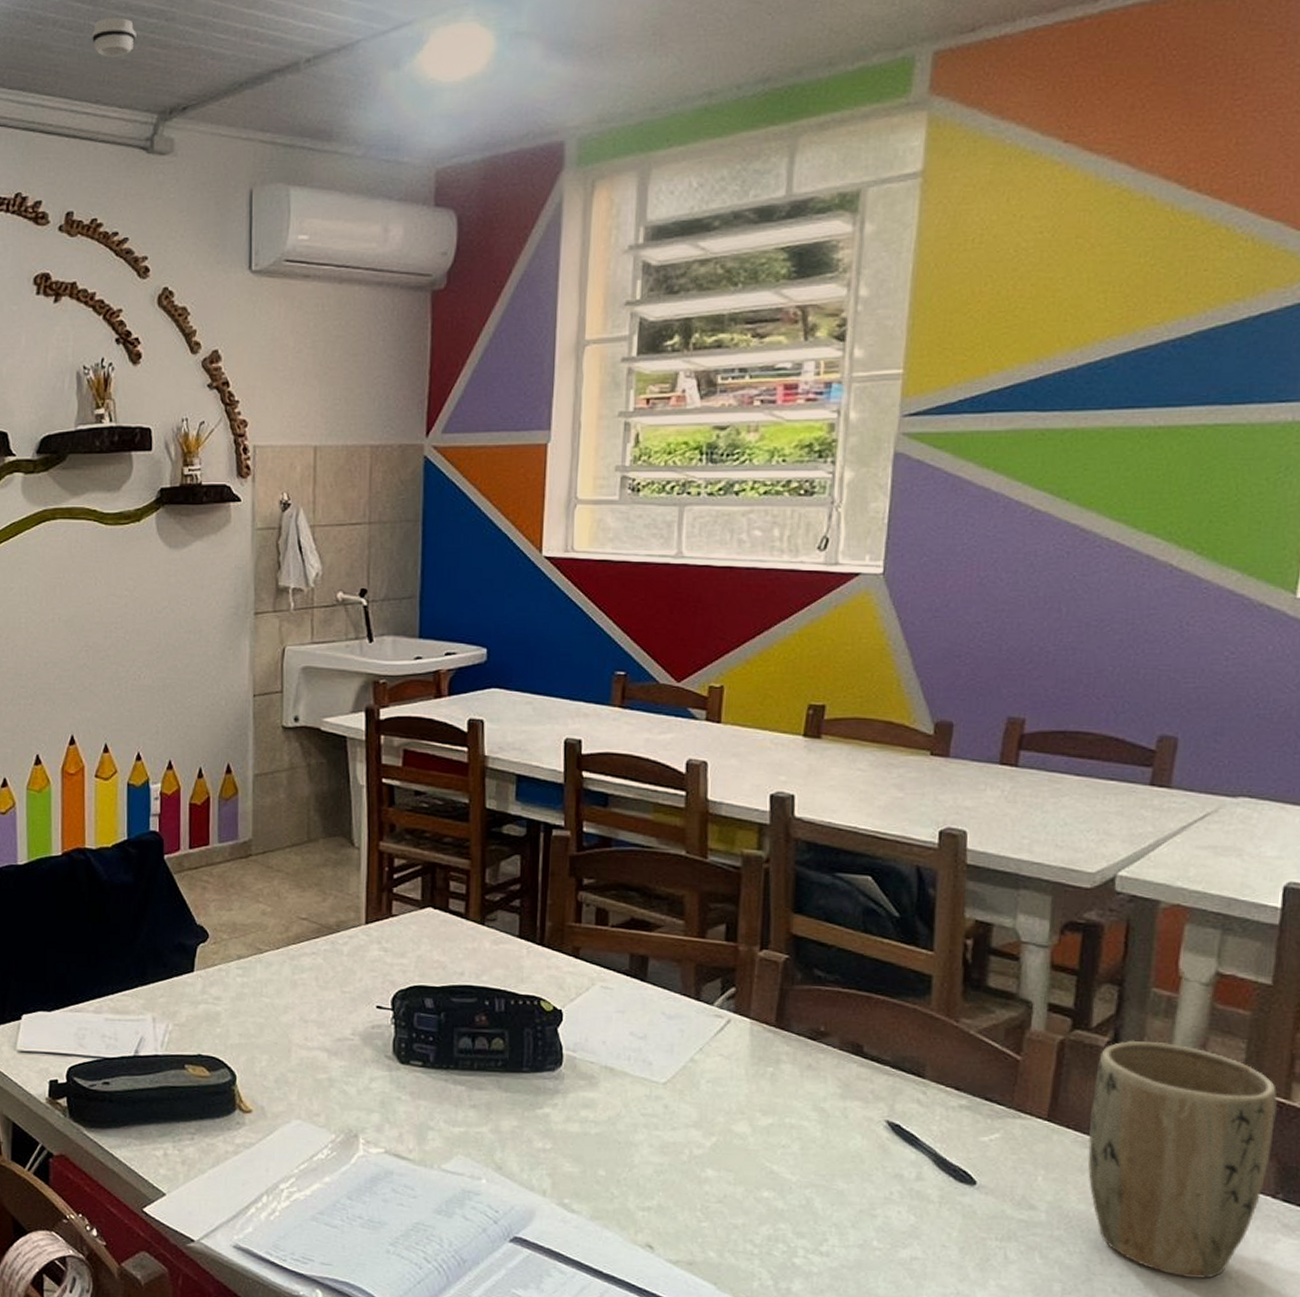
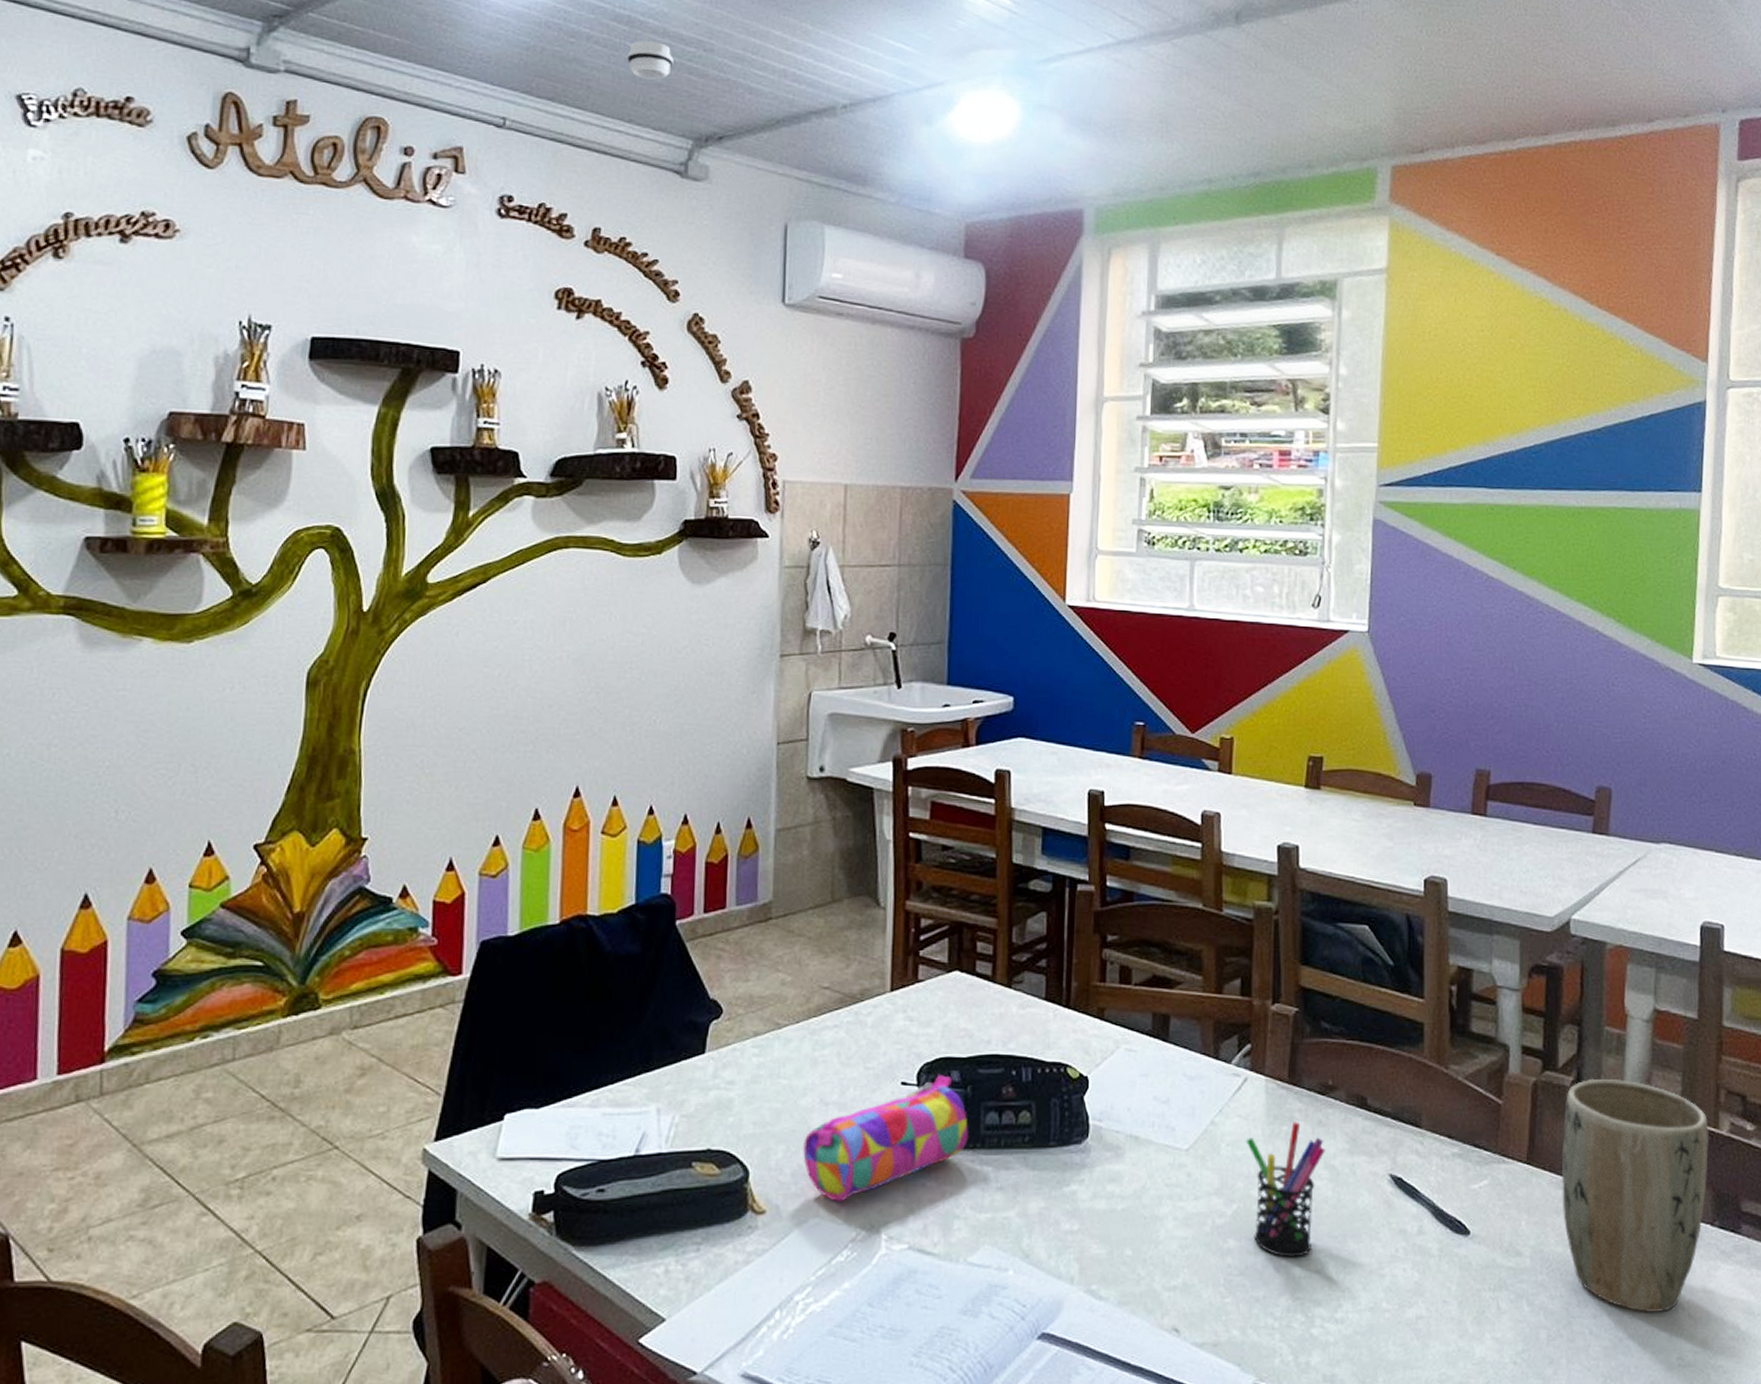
pencil case: none [285,1001,443,1108] -> present [803,1075,969,1202]
pen holder: none [727,1064,815,1192] -> present [1245,1121,1325,1258]

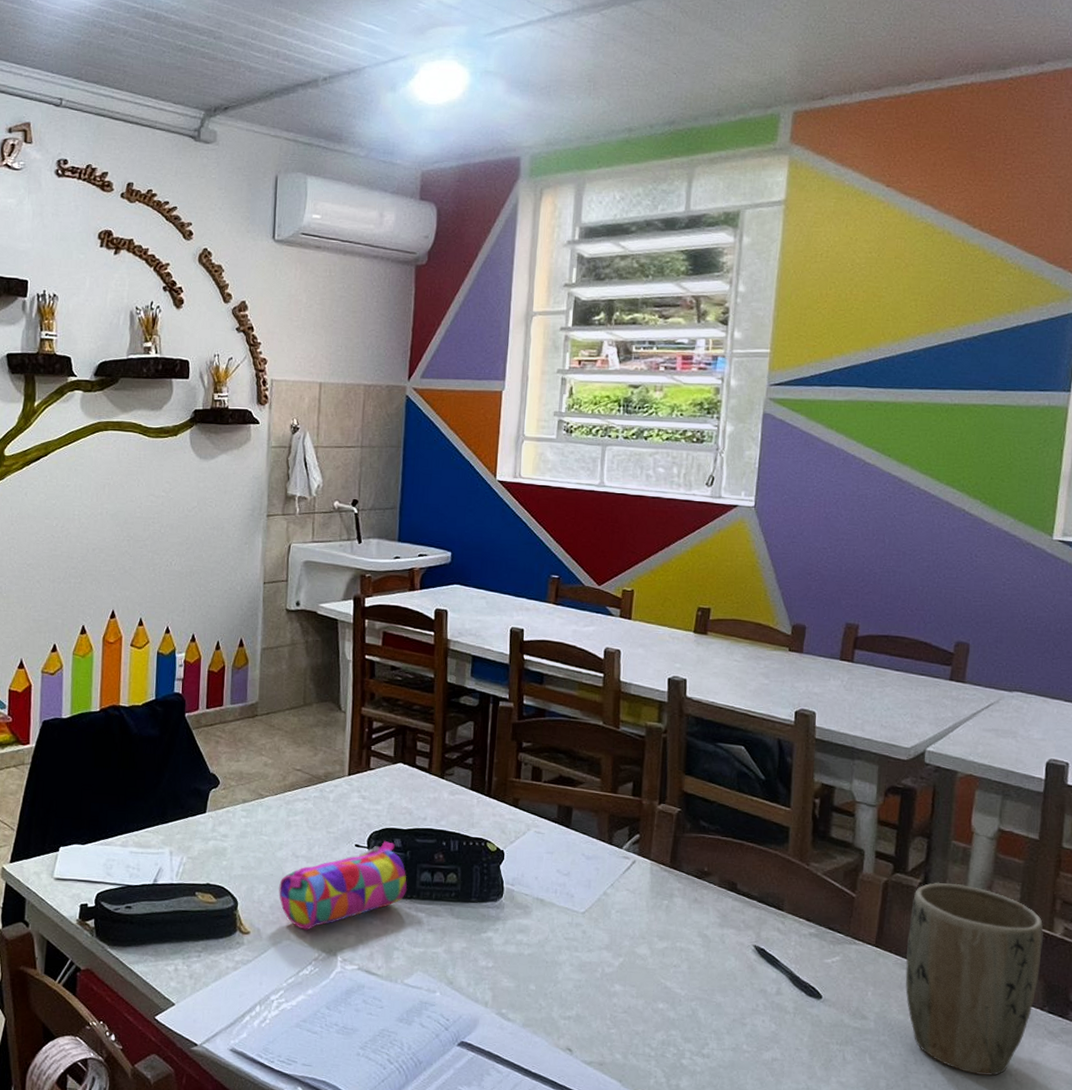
smoke detector: present [627,40,674,80] -> none [154,32,190,64]
pen holder: present [1245,1121,1325,1258] -> none [632,897,700,1004]

